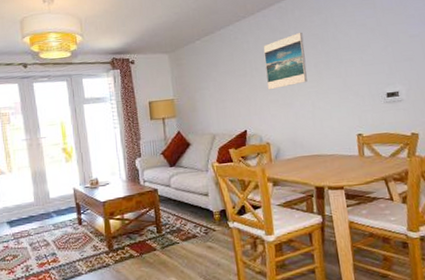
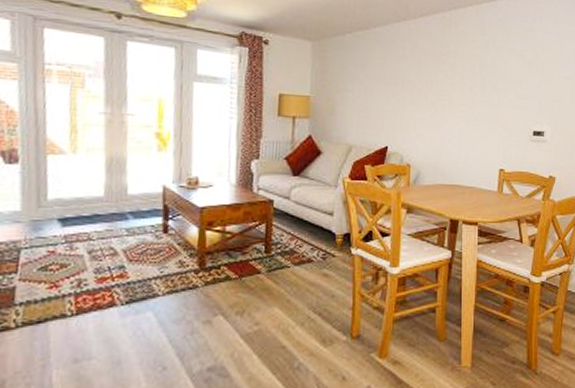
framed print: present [263,32,307,90] -> none [417,49,463,107]

